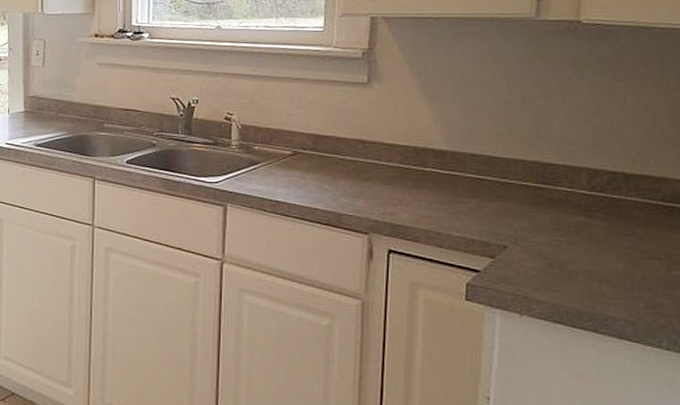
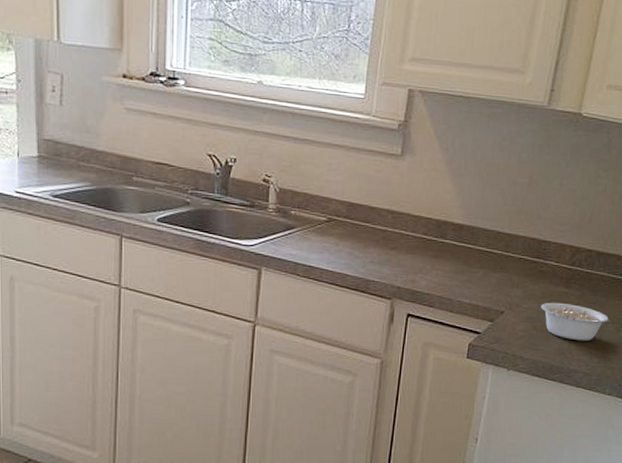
legume: none [555,234,656,282] -> present [541,302,611,341]

